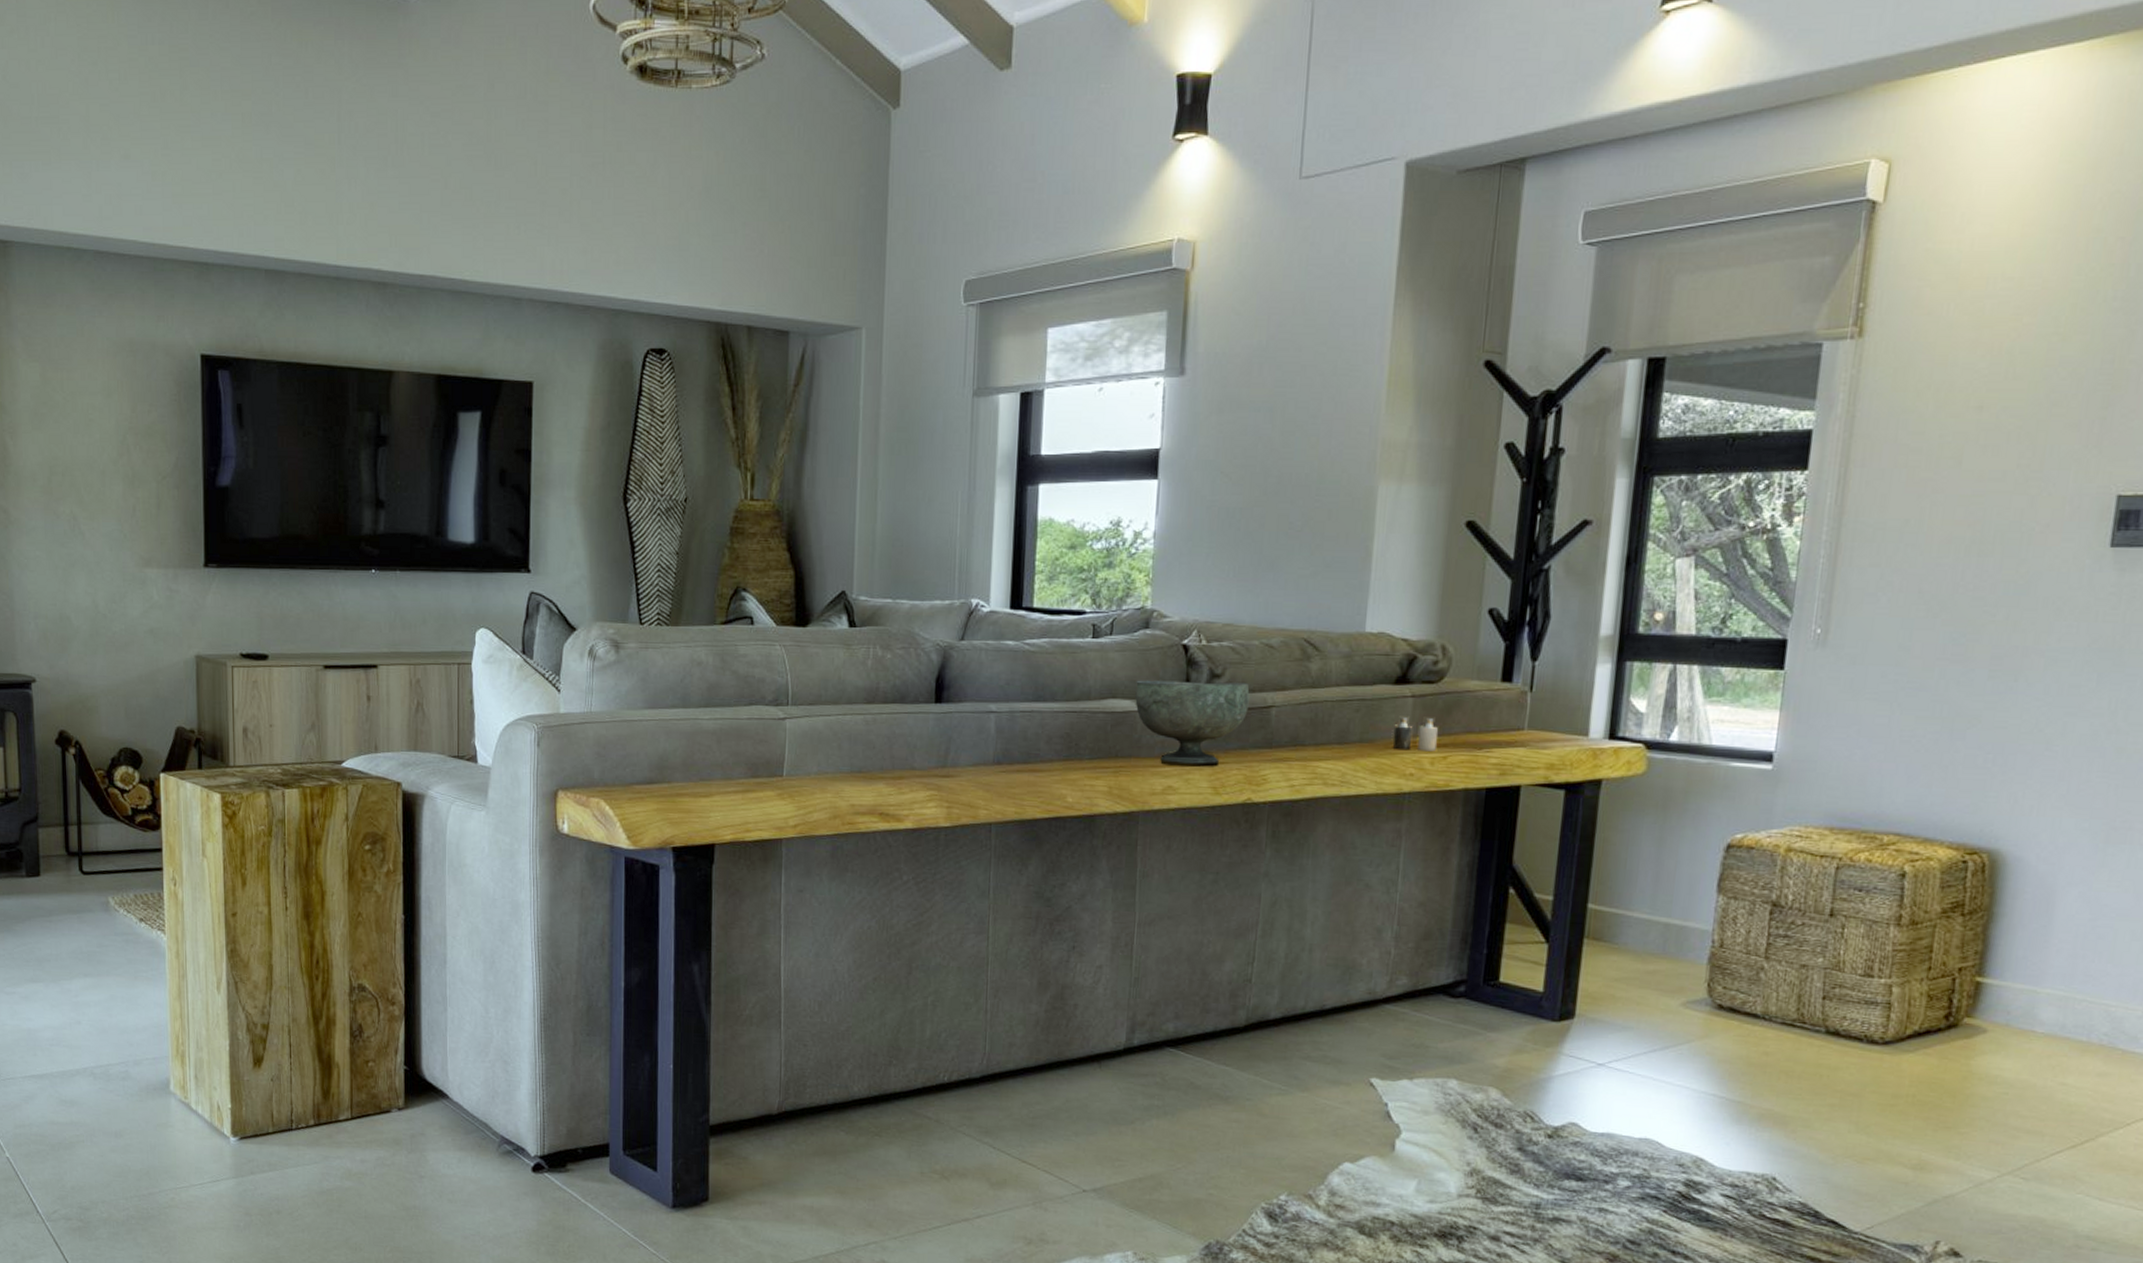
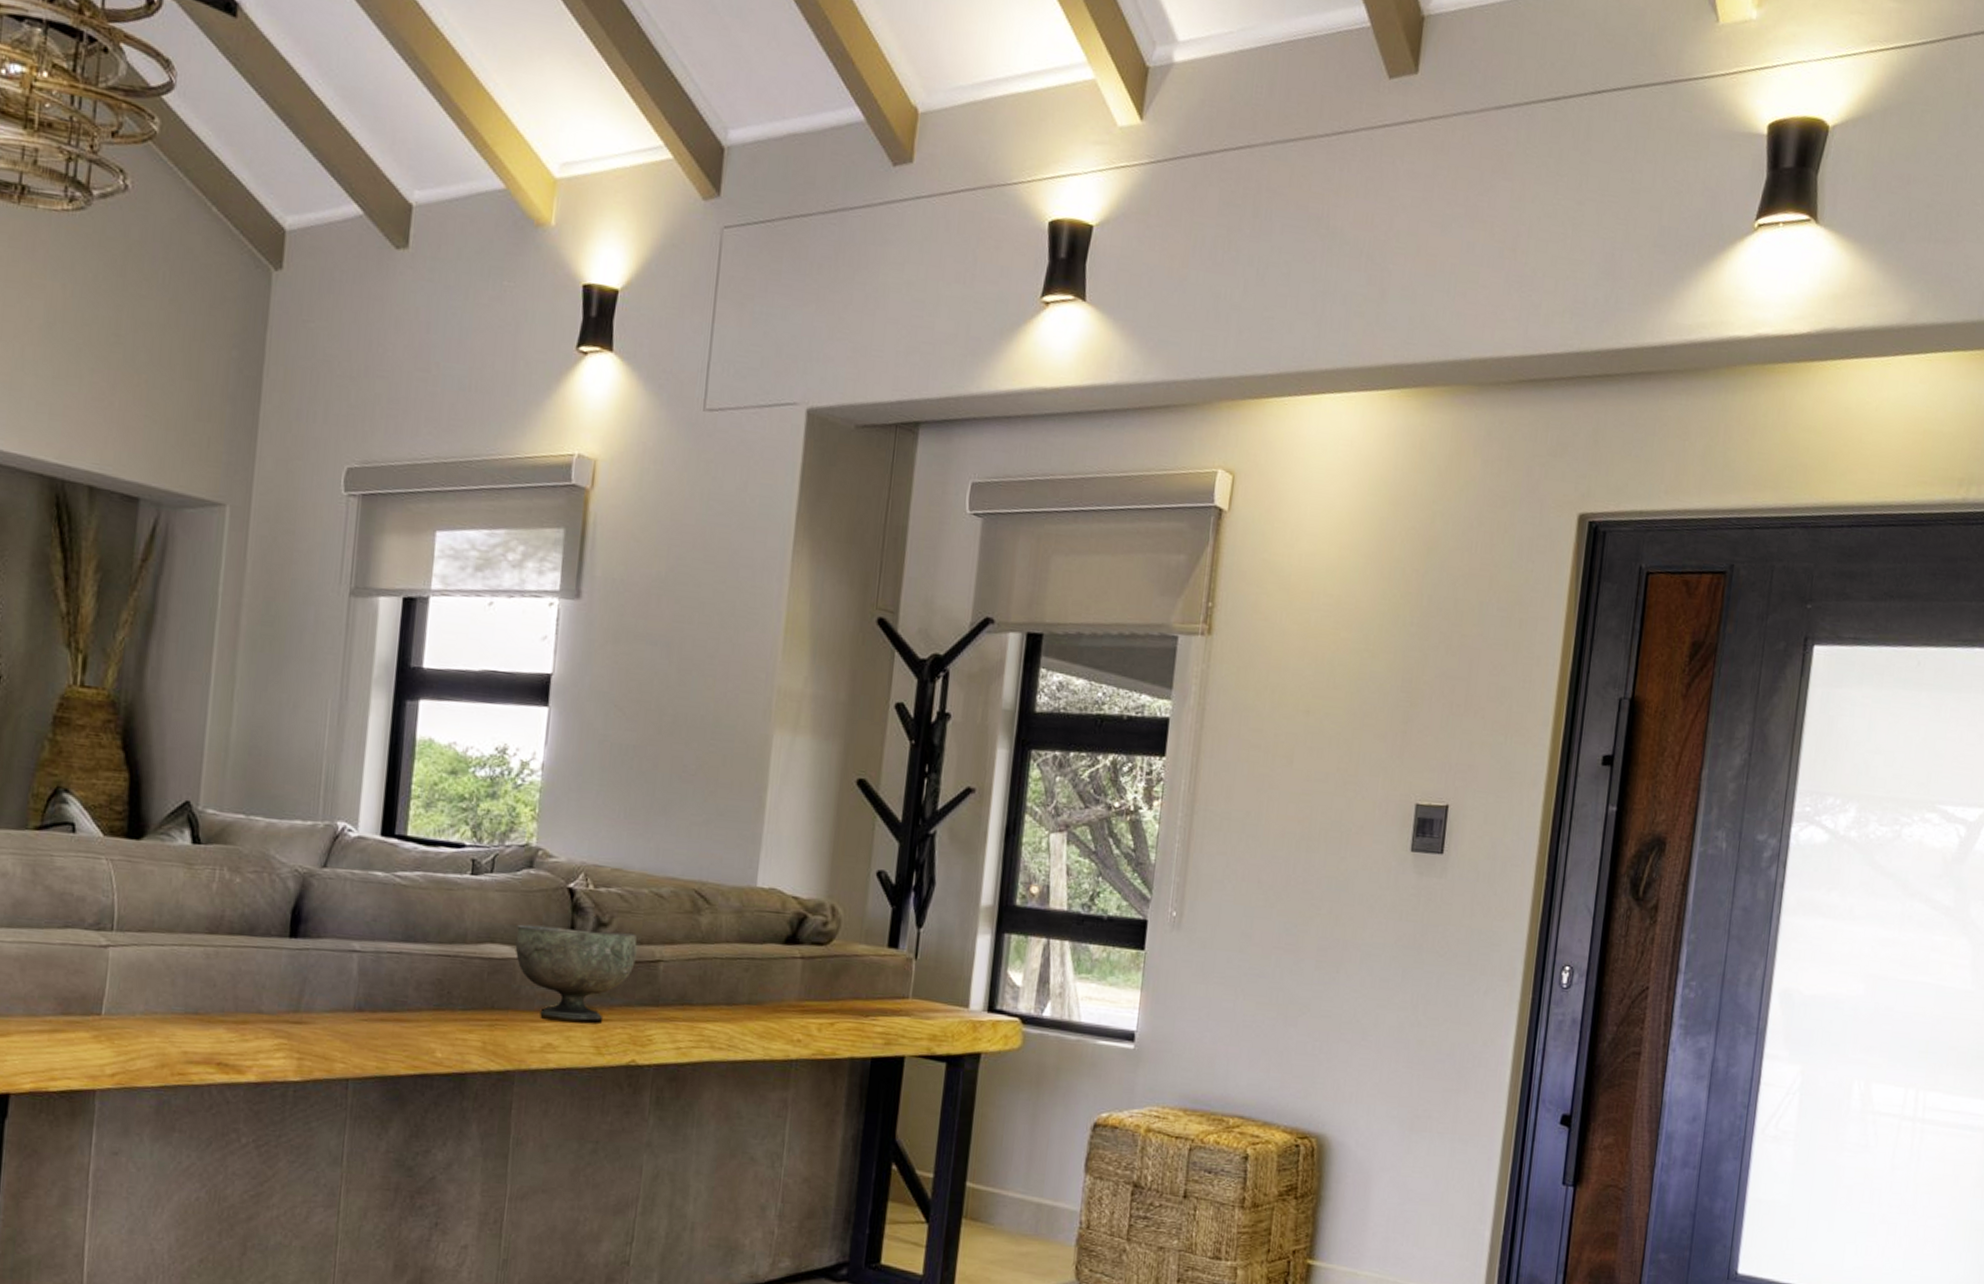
candle: present [1392,717,1438,752] -> none [780,979,826,1017]

